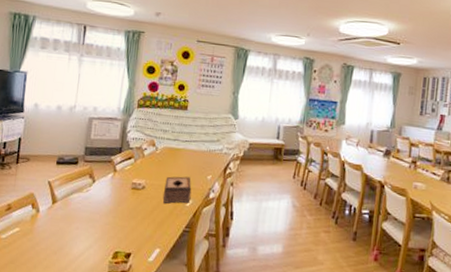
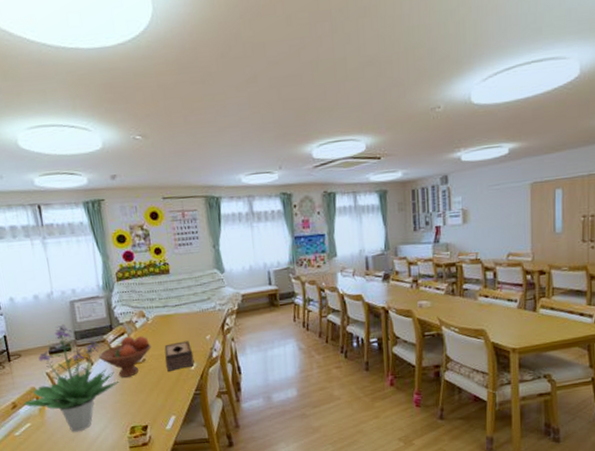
potted plant: none [18,138,114,247] -> present [23,324,118,432]
fruit bowl: none [102,161,154,201] -> present [99,336,151,378]

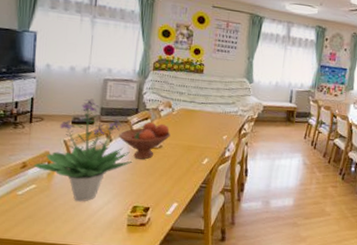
tissue box: present [164,341,194,371] -> none [179,136,208,162]

